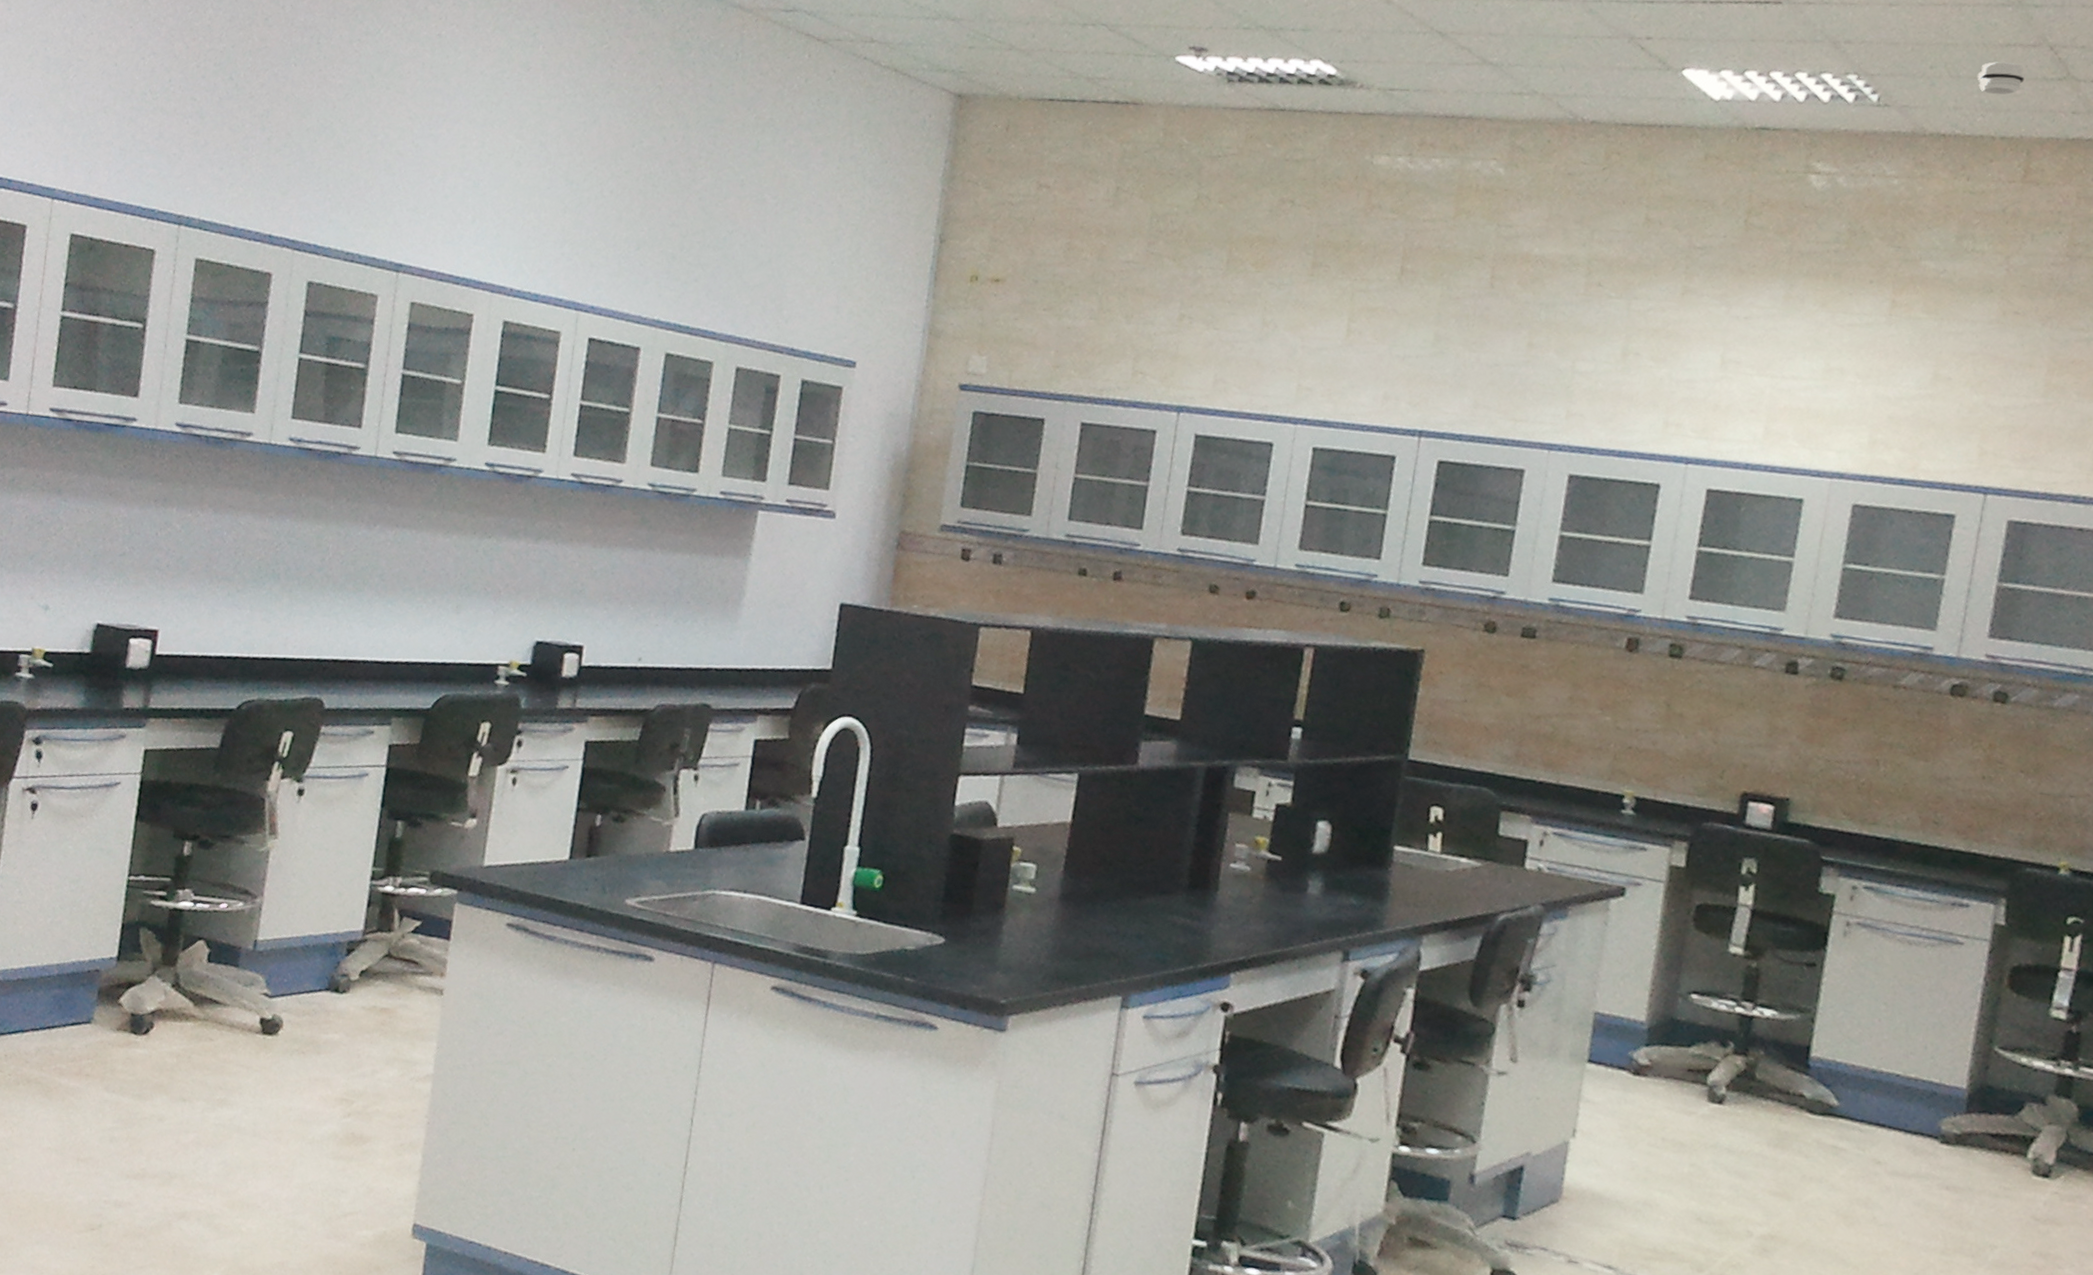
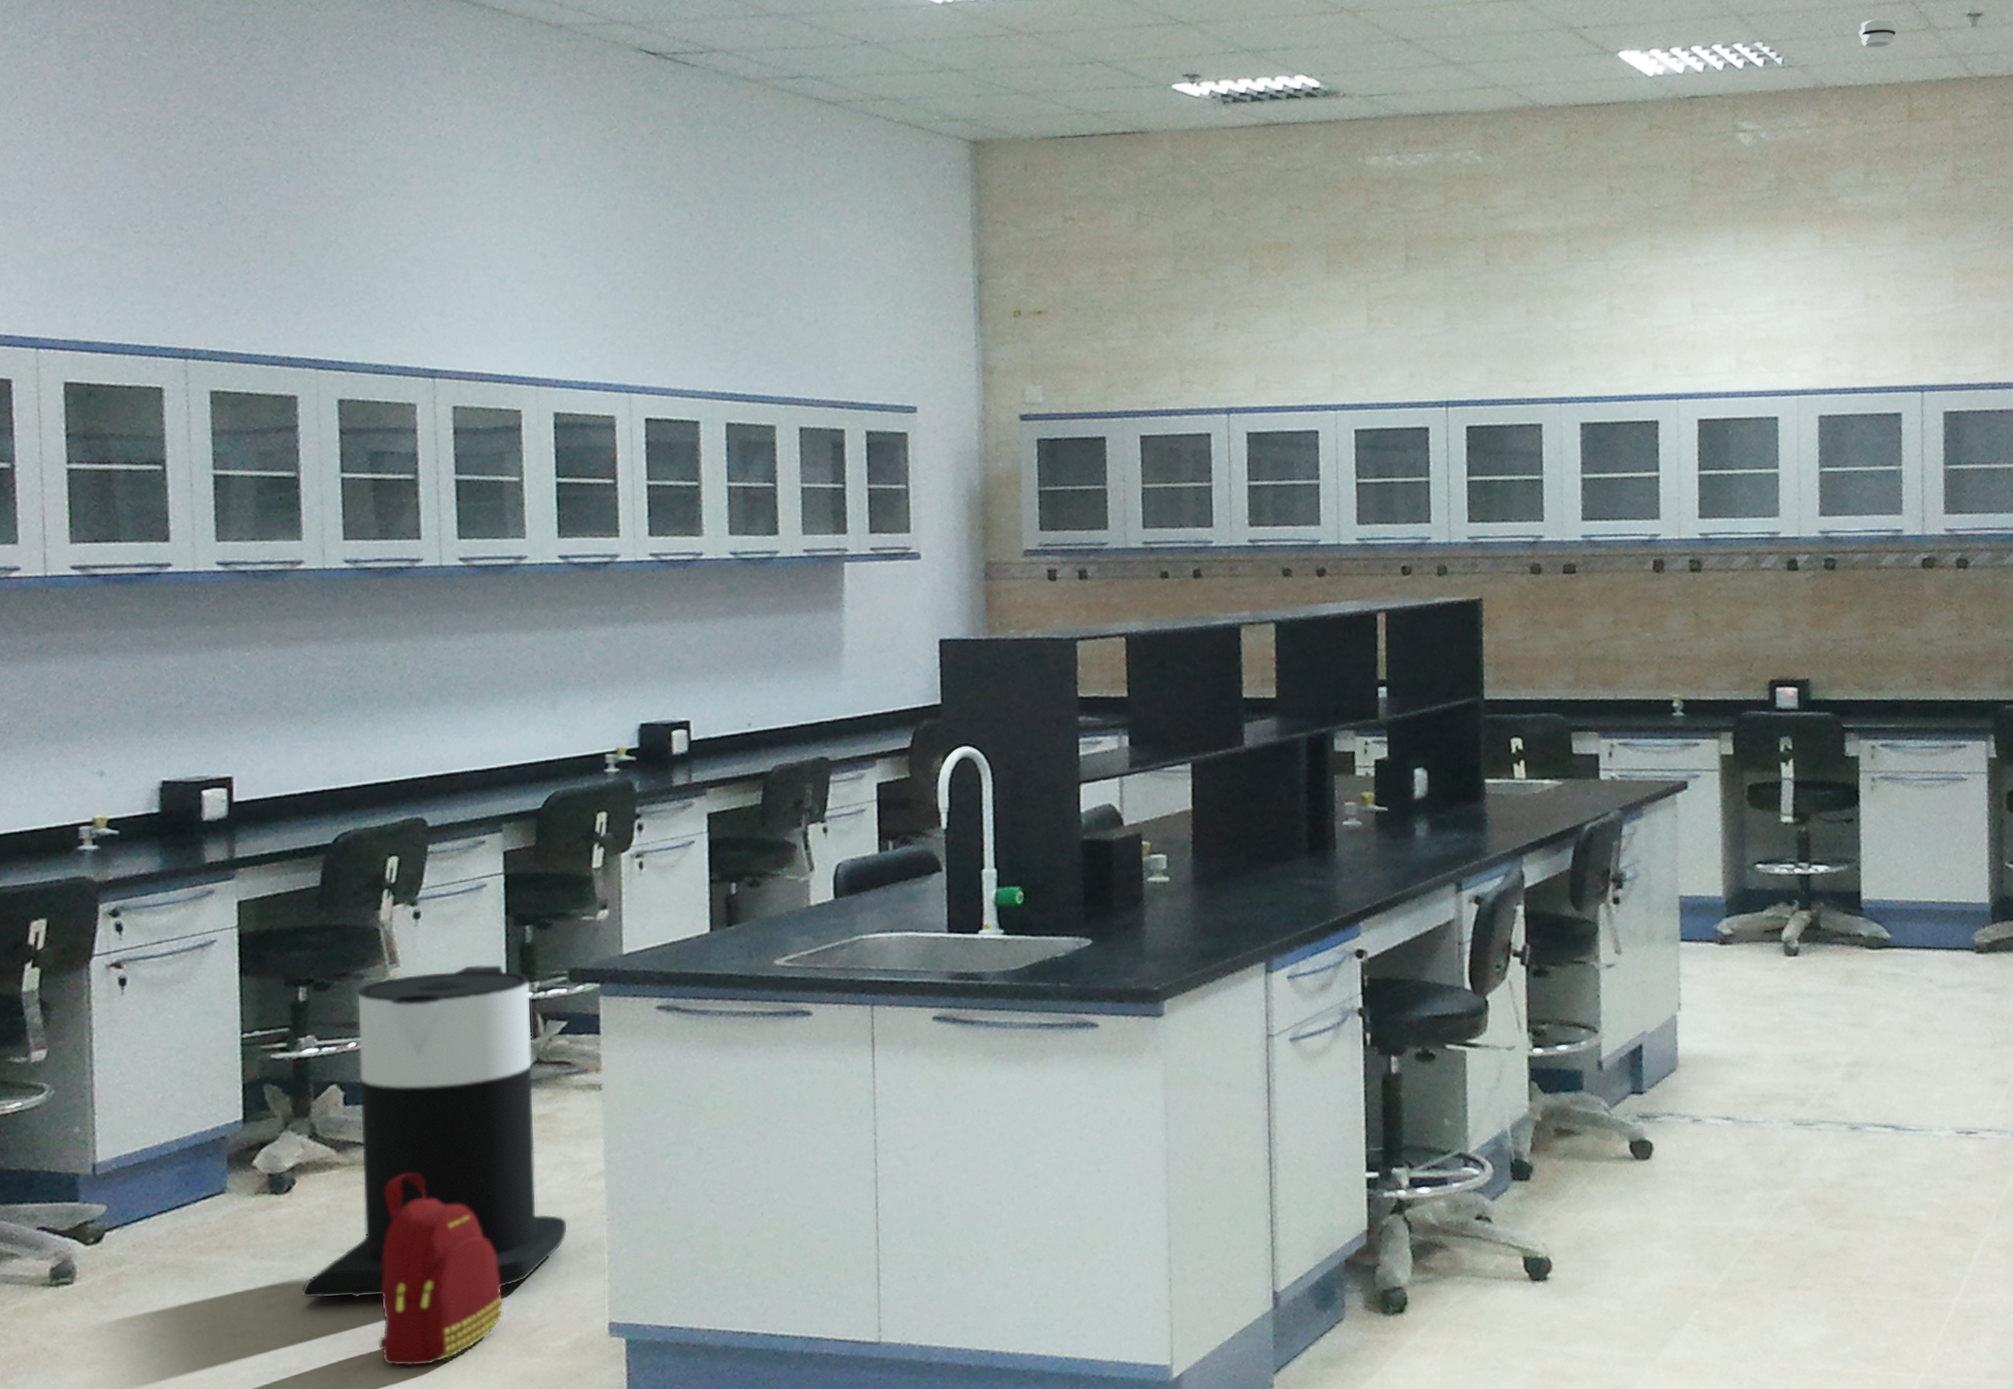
trash can: none [142,848,393,1169] -> present [301,965,568,1299]
backpack: none [201,1038,321,1227] -> present [378,1173,503,1366]

